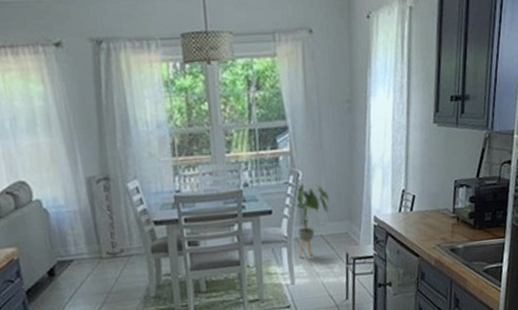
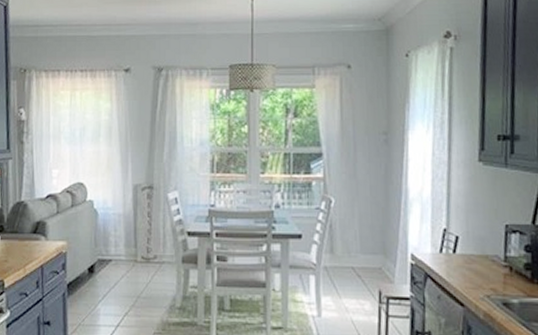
house plant: present [294,184,330,260] -> none [325,211,363,292]

